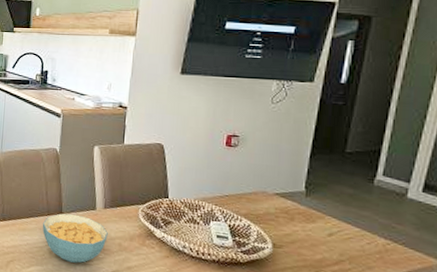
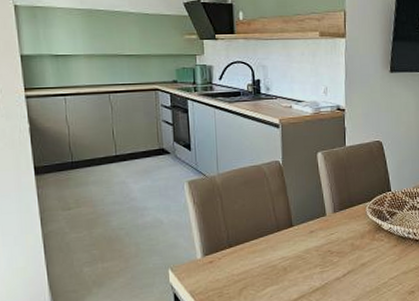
cereal bowl: present [42,213,108,263] -> none [273,224,340,274]

